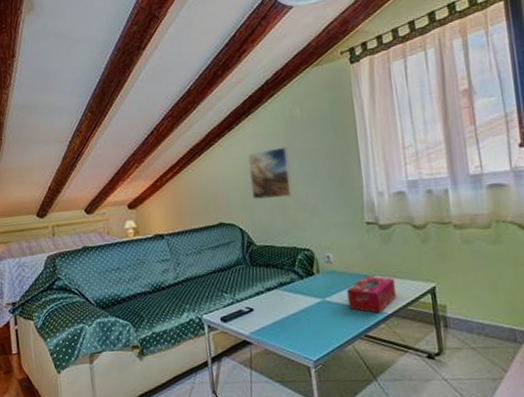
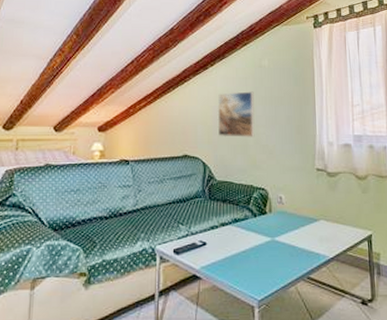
tissue box: present [346,275,397,314] -> none [294,219,338,256]

